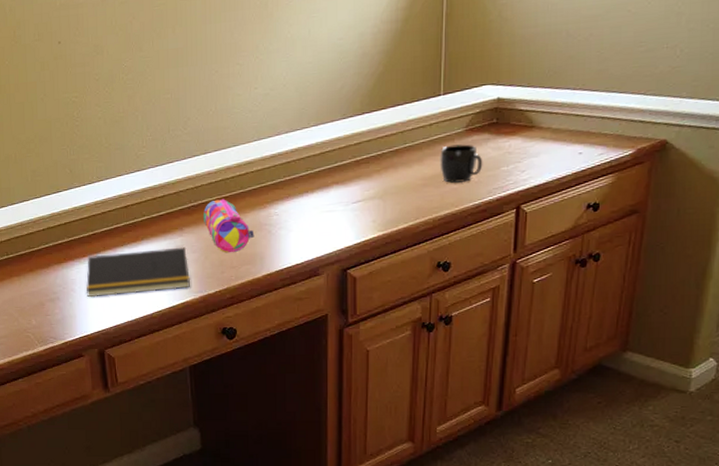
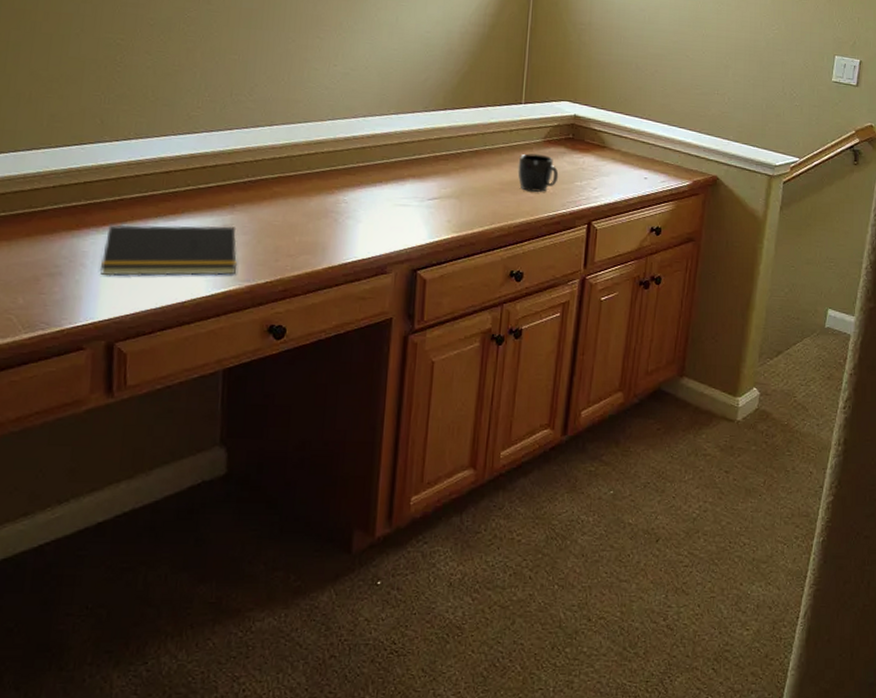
pencil case: present [202,199,255,253] -> none [260,177,319,239]

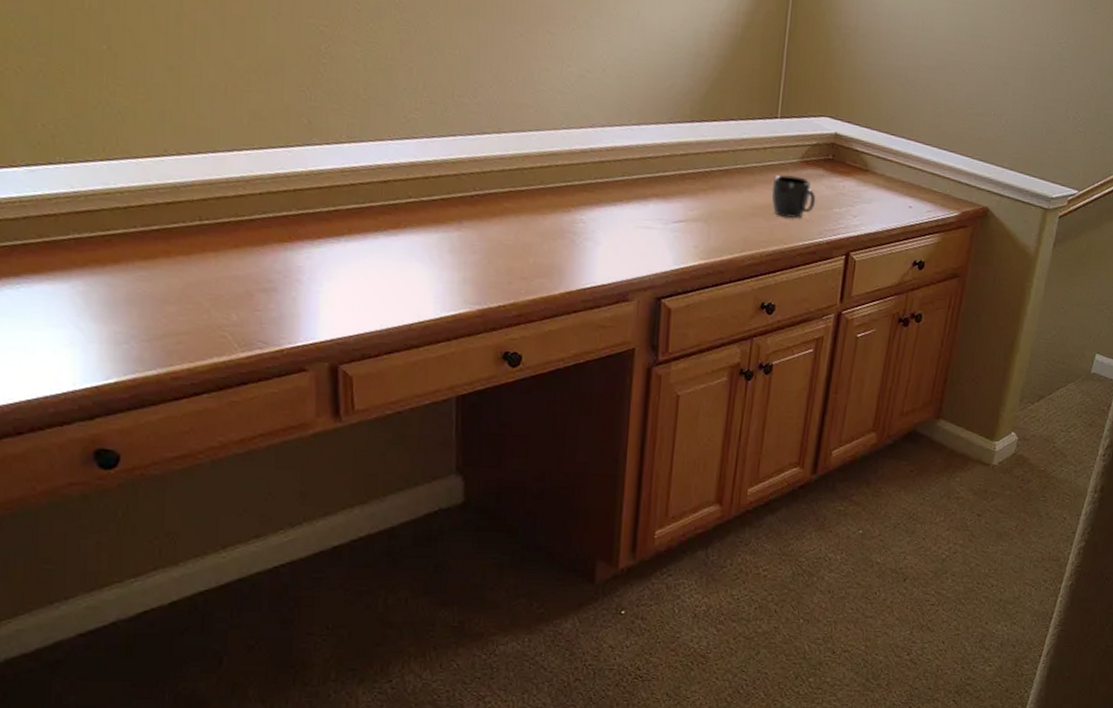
notepad: present [100,224,238,276] -> none [319,238,467,298]

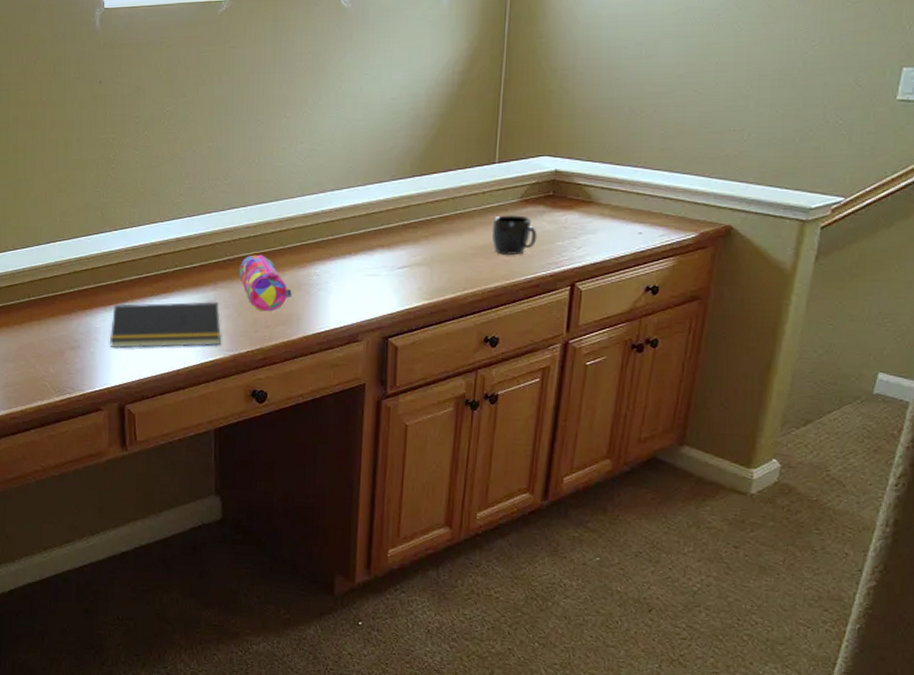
notepad: none [319,238,467,298] -> present [110,302,222,349]
pencil case: none [489,191,554,261] -> present [238,254,292,312]

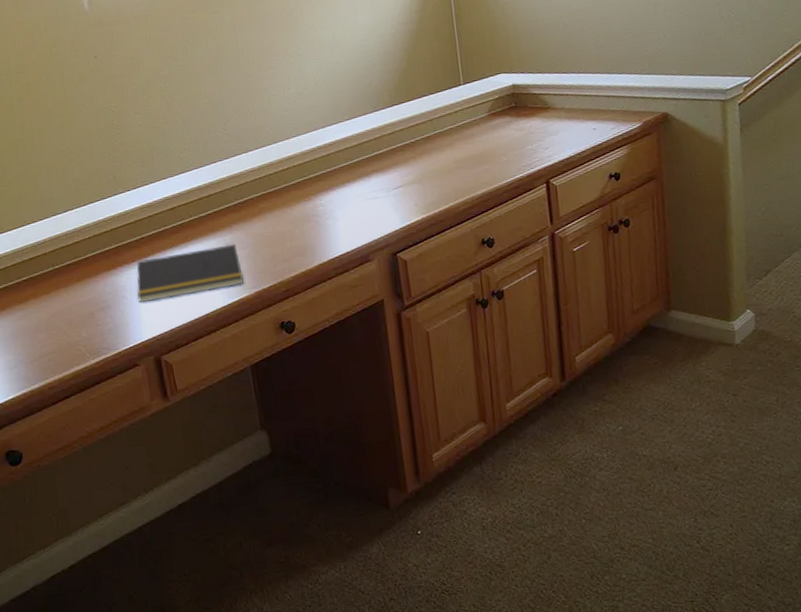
pencil case: present [238,254,292,312] -> none [250,194,303,247]
mug: present [491,215,538,255] -> none [468,127,510,164]

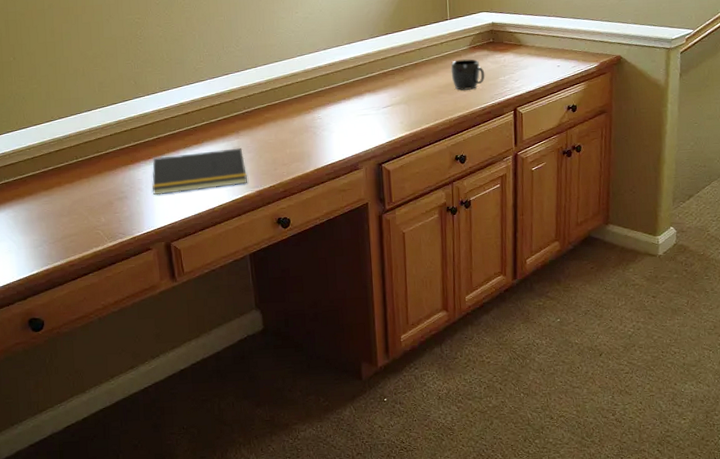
mug: none [468,127,510,164] -> present [450,59,485,90]

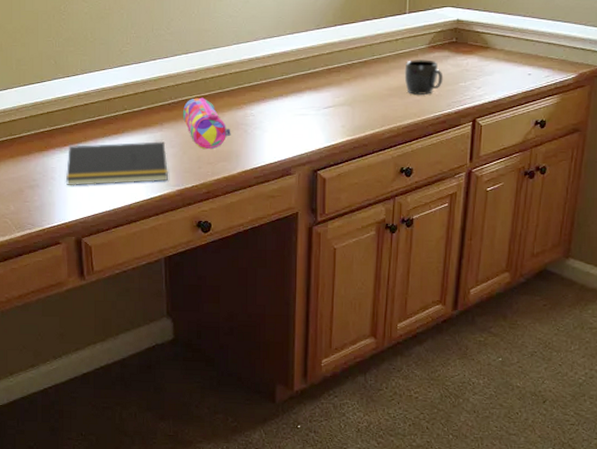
pencil case: none [256,105,302,152] -> present [182,98,231,150]

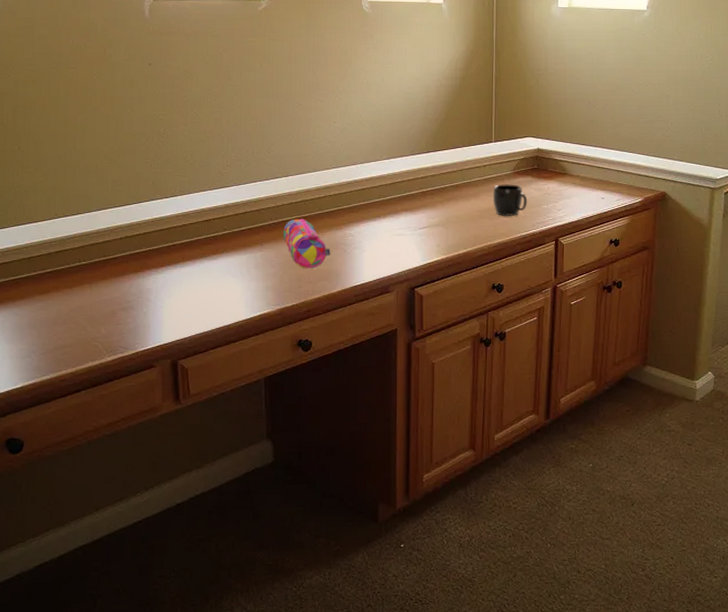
notepad: present [66,141,169,186] -> none [162,261,269,308]

